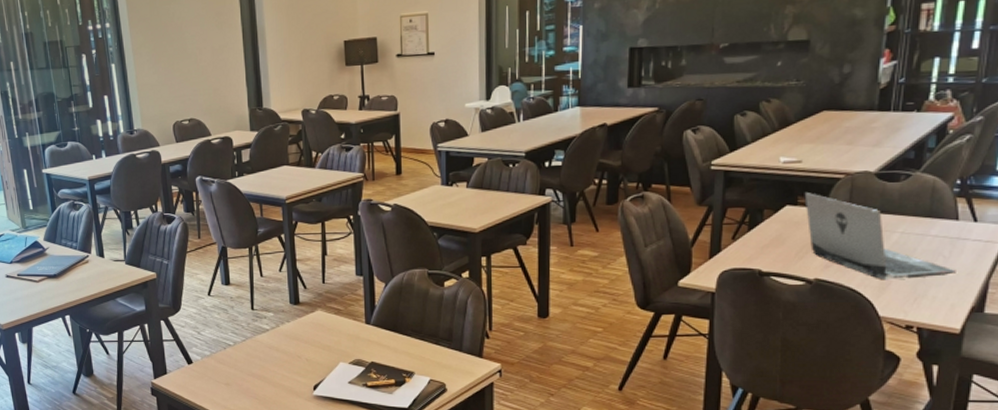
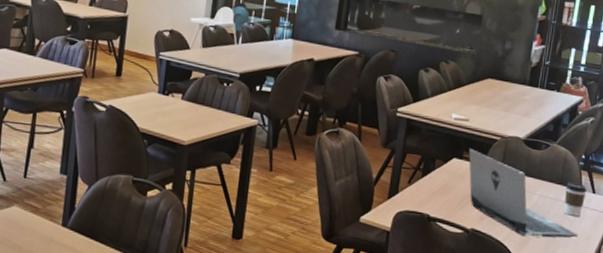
coffee cup: none [936,212,965,251] -> present [564,182,587,217]

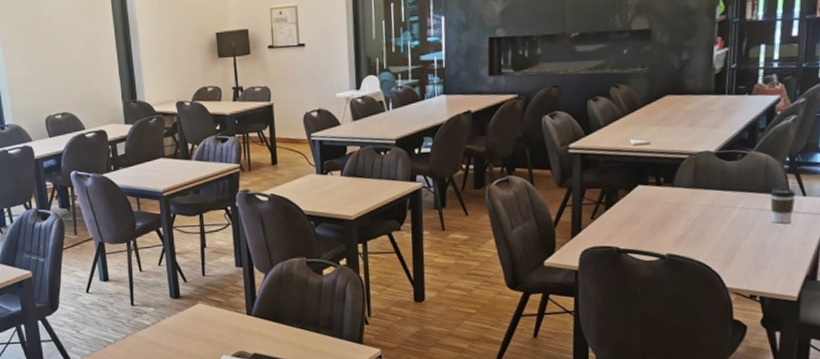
laptop computer: present [468,149,578,238] -> none [654,172,791,254]

